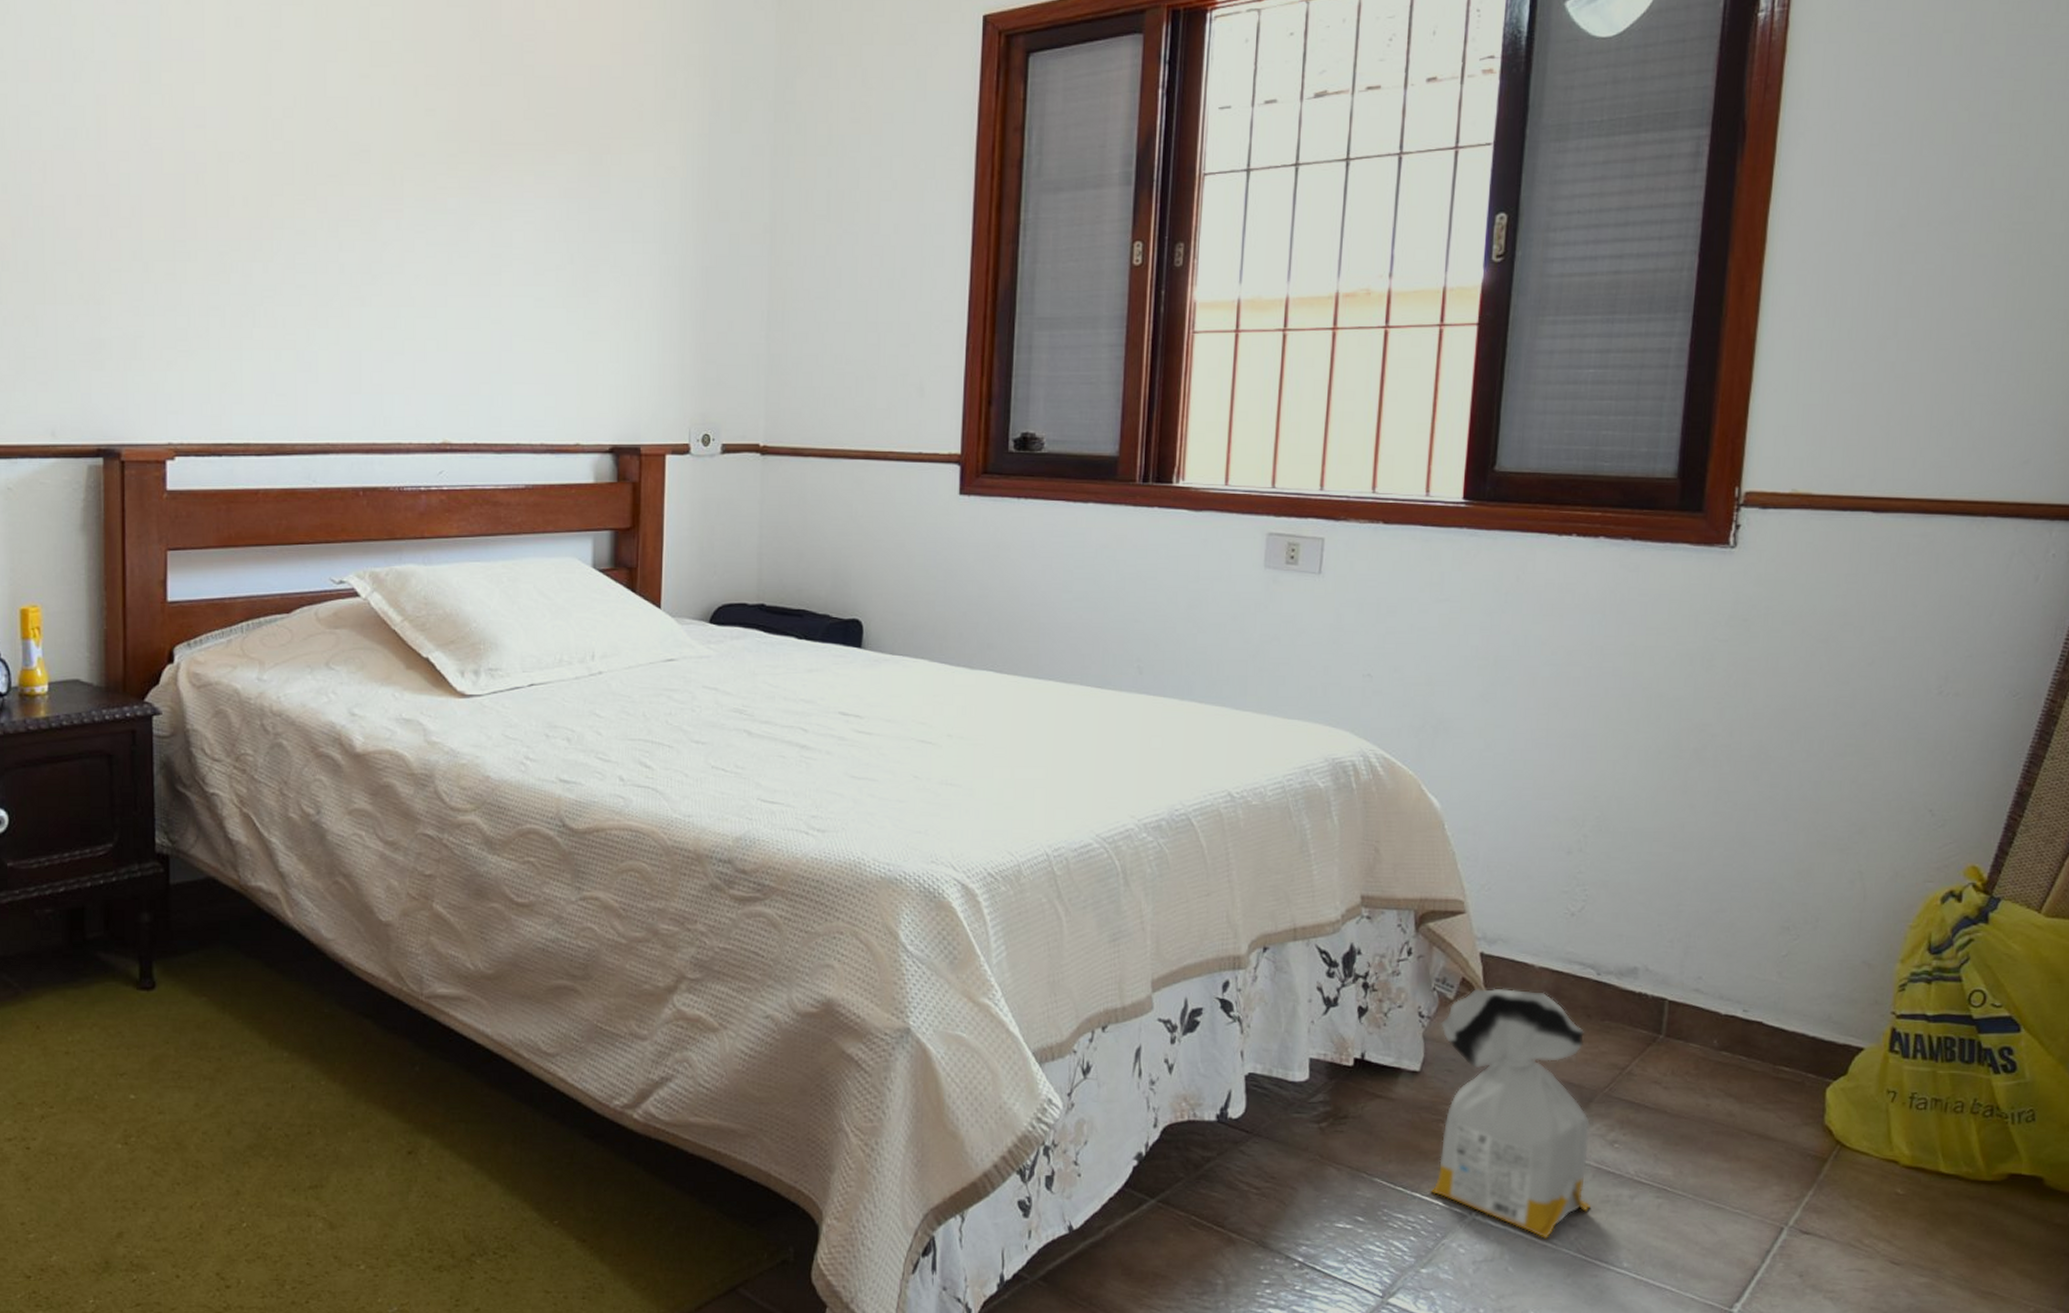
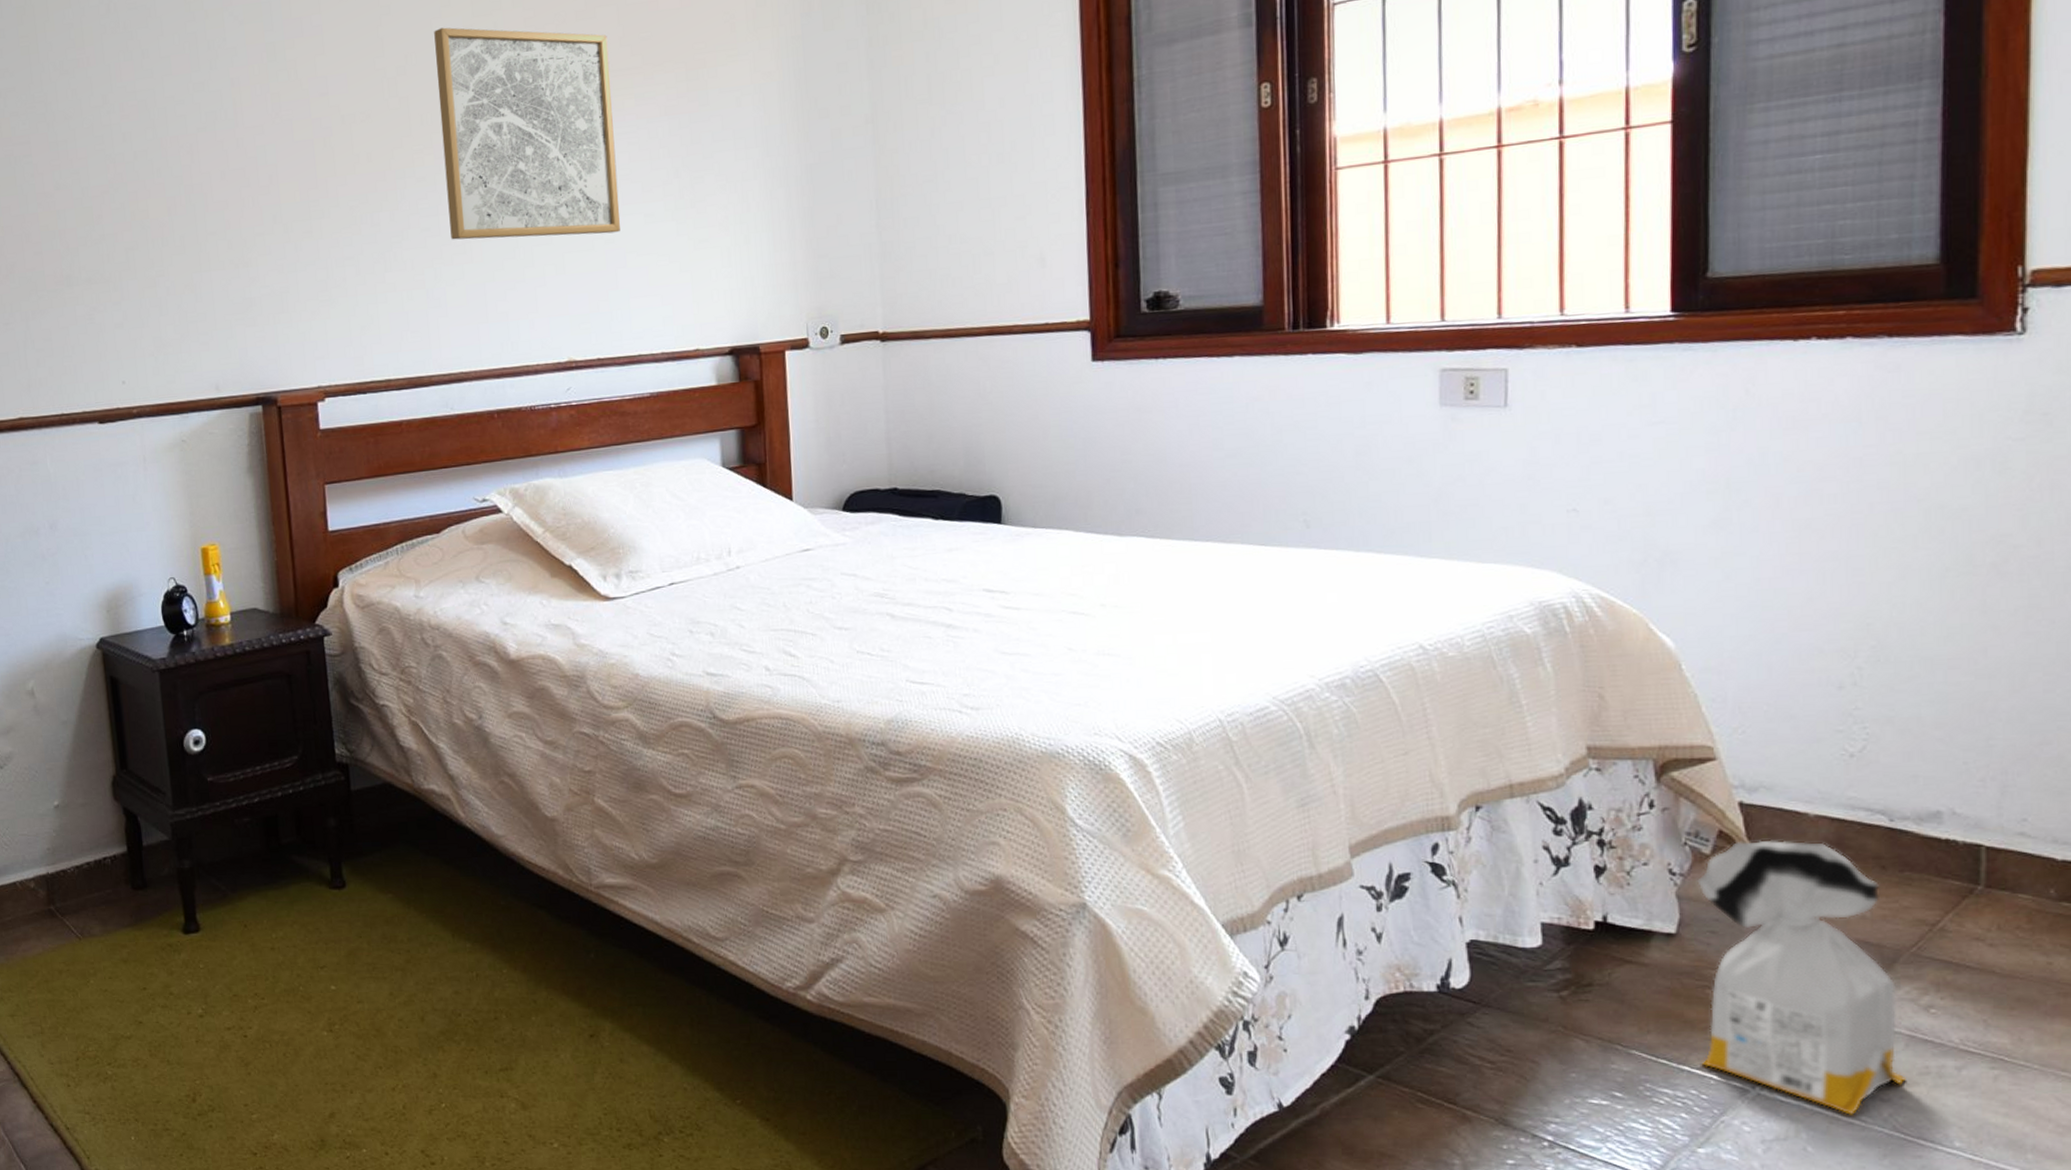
wall art: none [327,72,511,314] -> present [434,27,620,240]

